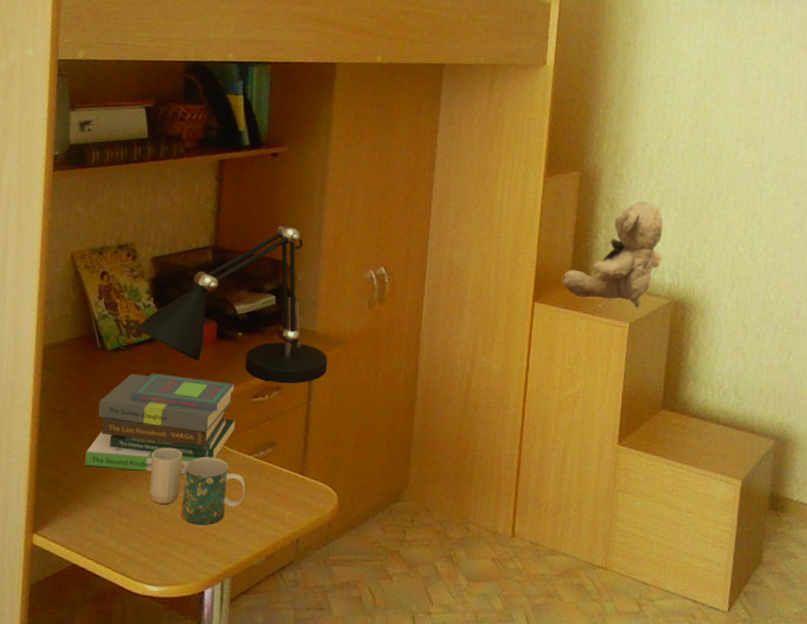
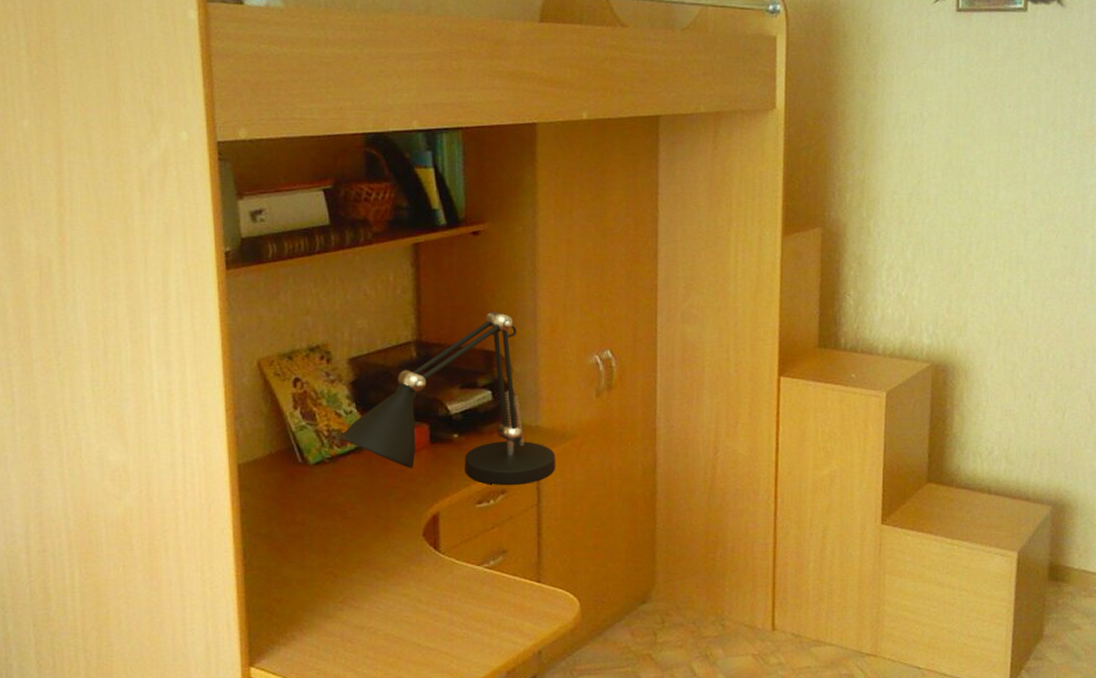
books: present [85,373,235,475] -> none [298,485,459,592]
cup: present [149,447,183,504] -> none [371,564,406,625]
mug: present [181,456,247,525] -> none [408,571,479,643]
teddy bear: present [561,201,663,308] -> none [809,256,919,374]

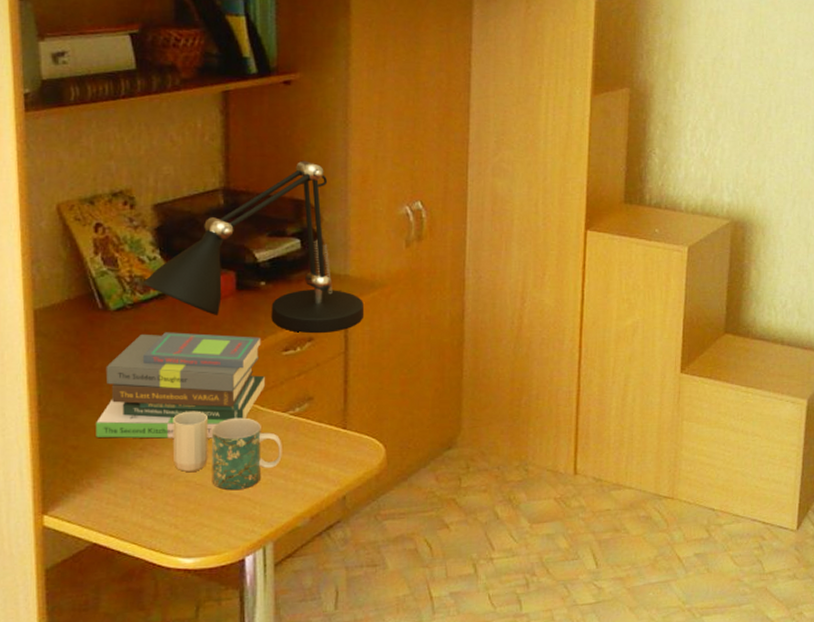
books: none [298,485,459,592] -> present [96,332,265,439]
cup: none [371,564,406,625] -> present [172,411,209,472]
mug: none [408,571,479,643] -> present [211,417,283,490]

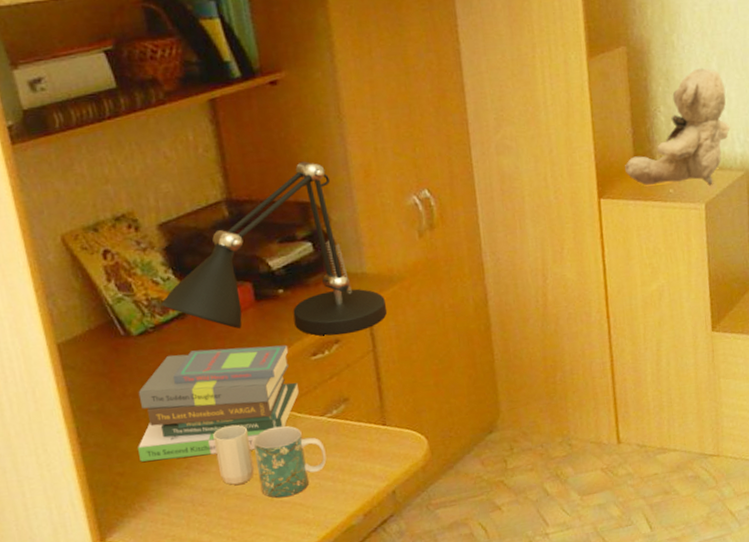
teddy bear: none [615,117,721,230] -> present [625,68,730,186]

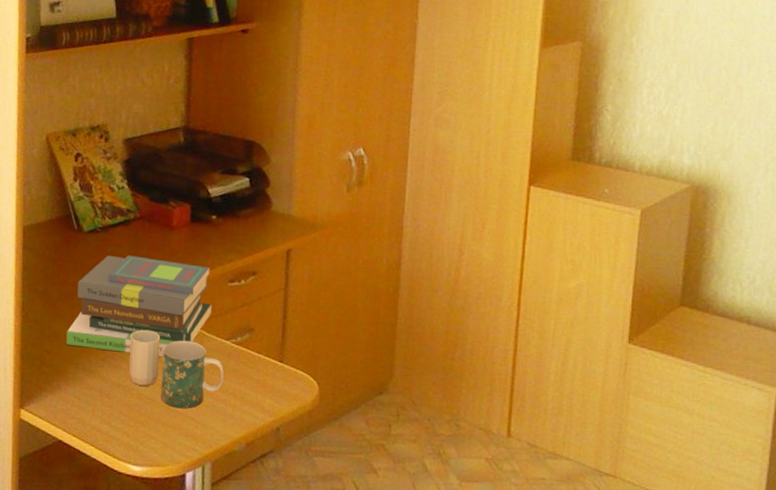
desk lamp: present [161,161,388,336] -> none [112,104,305,269]
teddy bear: present [625,68,730,186] -> none [561,73,682,193]

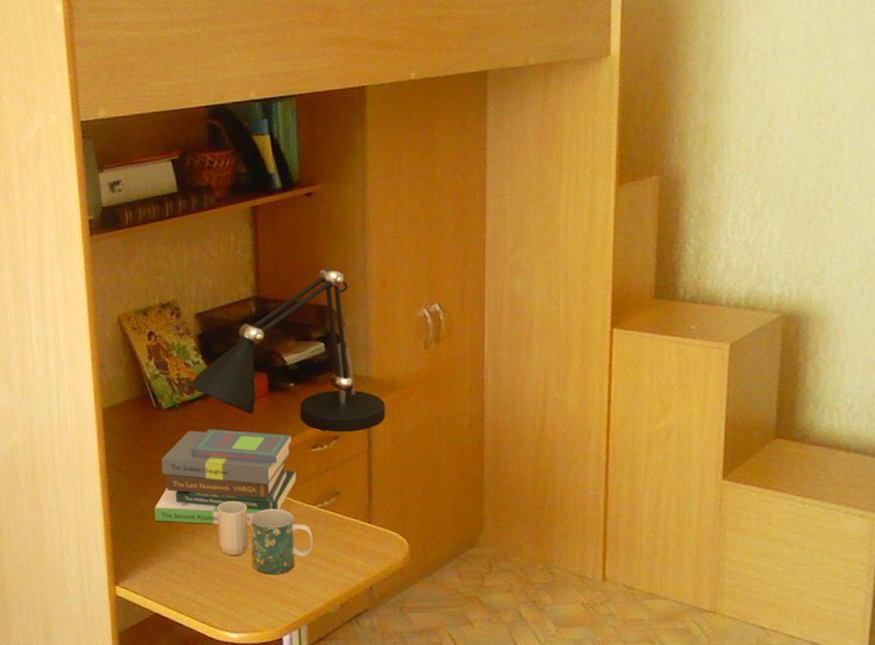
desk lamp: none [112,104,305,269] -> present [189,268,386,432]

